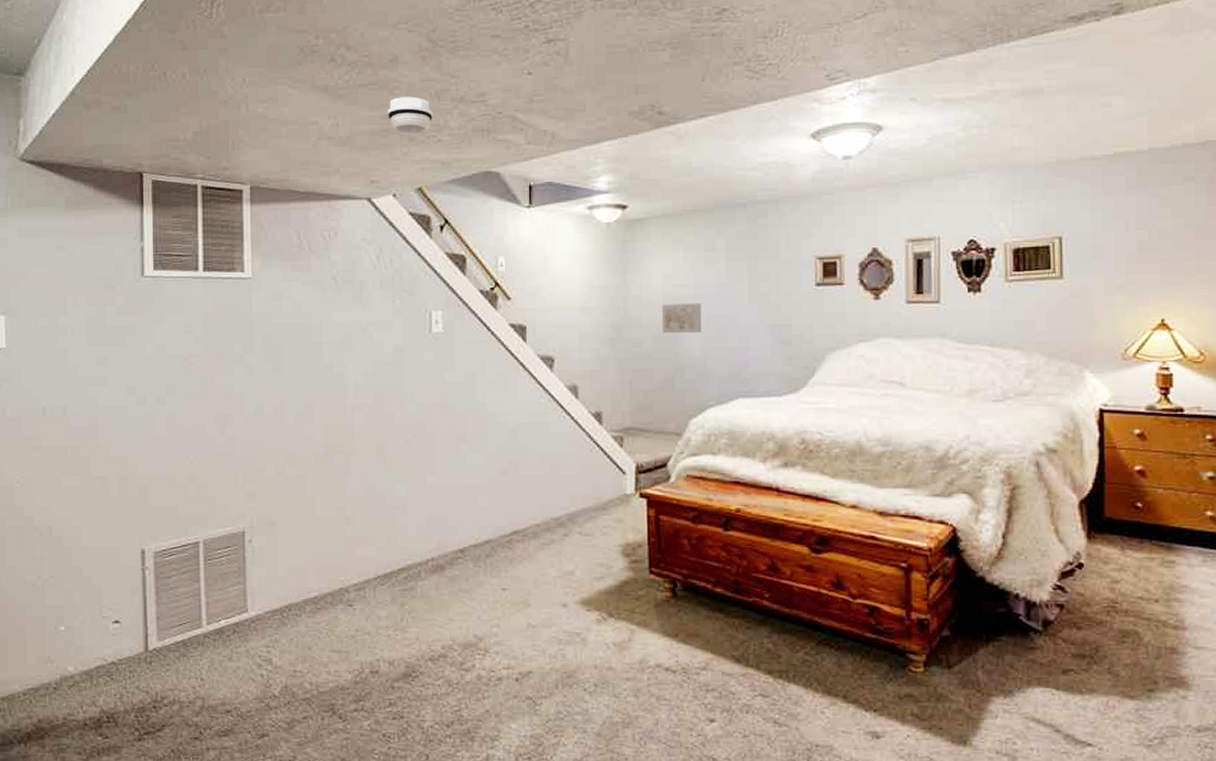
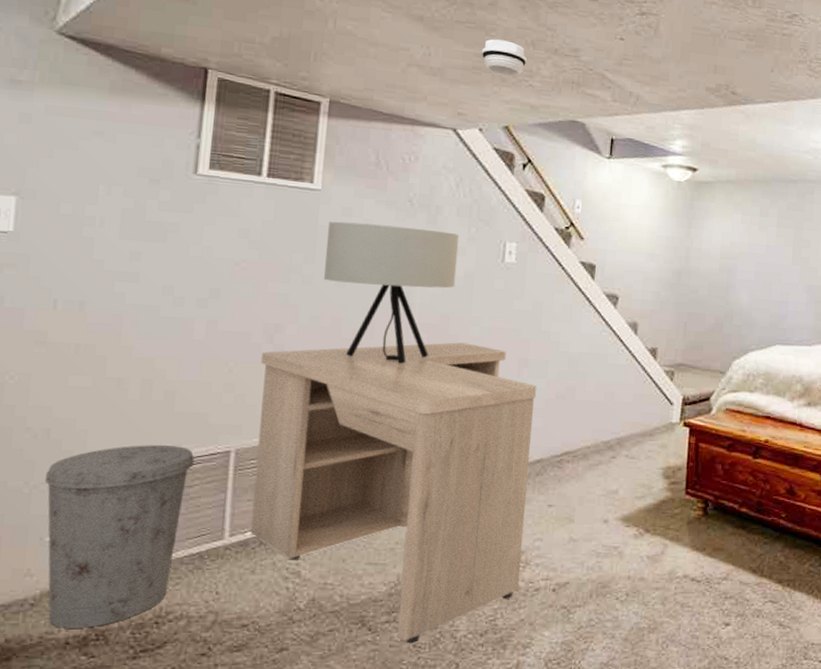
trash can: none [52,539,170,711] -> present [44,445,195,628]
desk: none [216,421,481,733] -> present [250,342,537,644]
table lamp: none [262,306,386,447] -> present [324,221,460,364]
wall art: present [661,303,702,333] -> none [717,258,753,286]

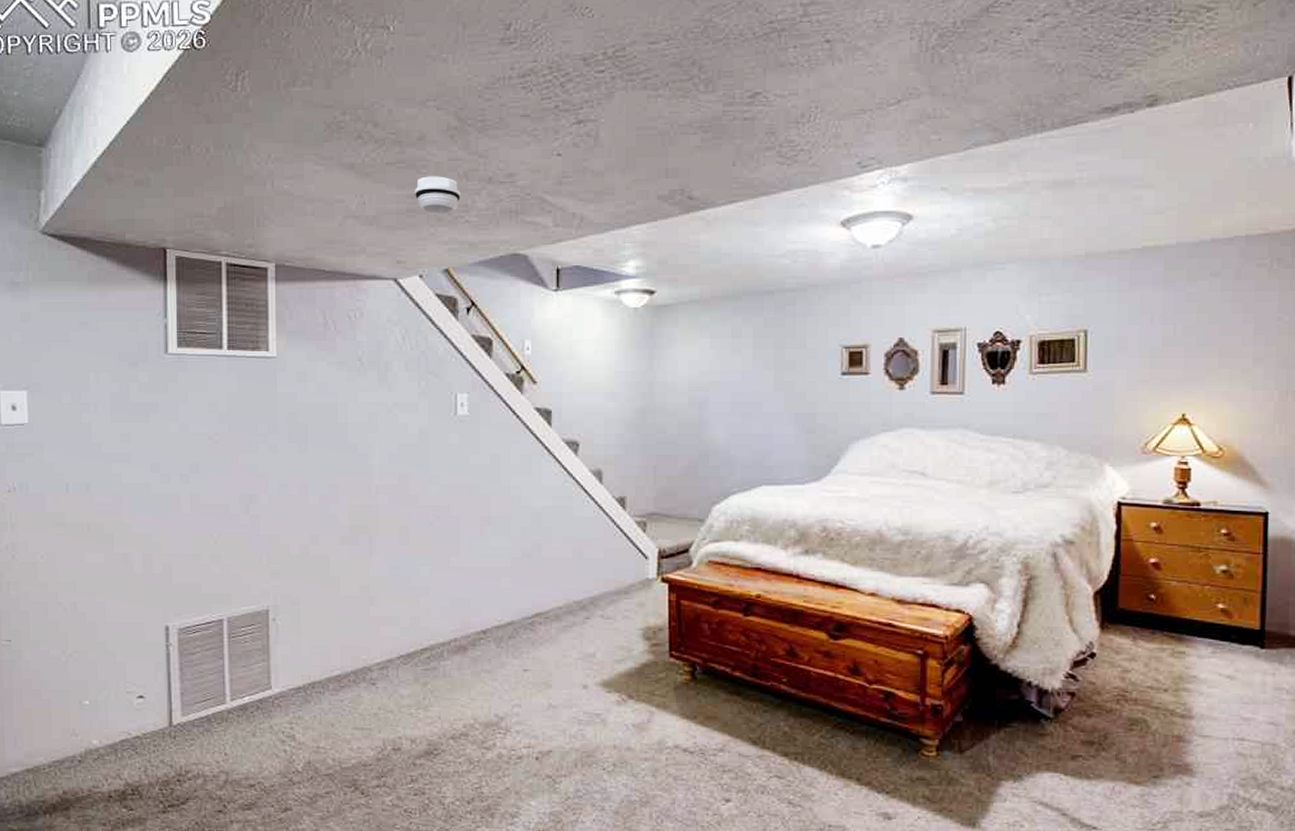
trash can: present [44,445,195,628] -> none [77,615,194,784]
desk: present [250,342,537,644] -> none [240,503,502,809]
table lamp: present [324,221,460,364] -> none [287,387,411,528]

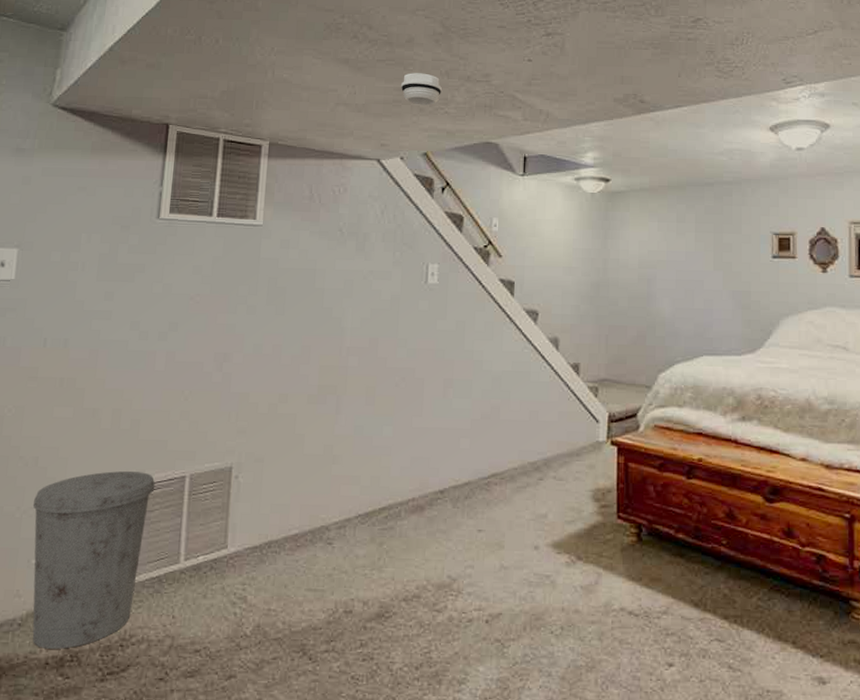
trash can: none [77,615,194,784] -> present [32,471,155,649]

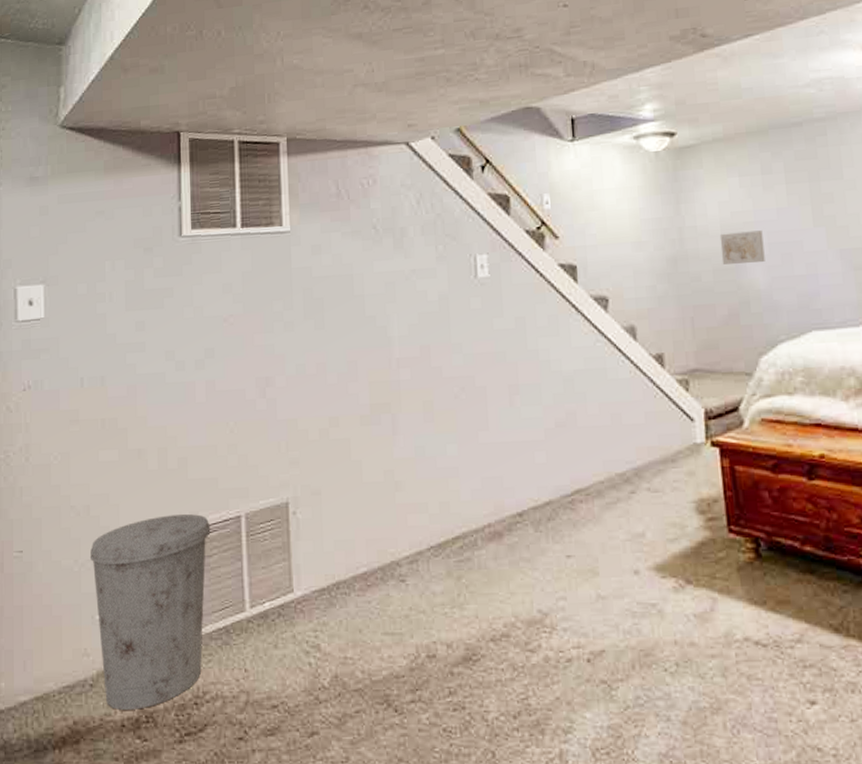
smoke detector: present [400,73,443,106] -> none [422,37,470,75]
wall art: none [636,267,672,294] -> present [719,230,765,265]

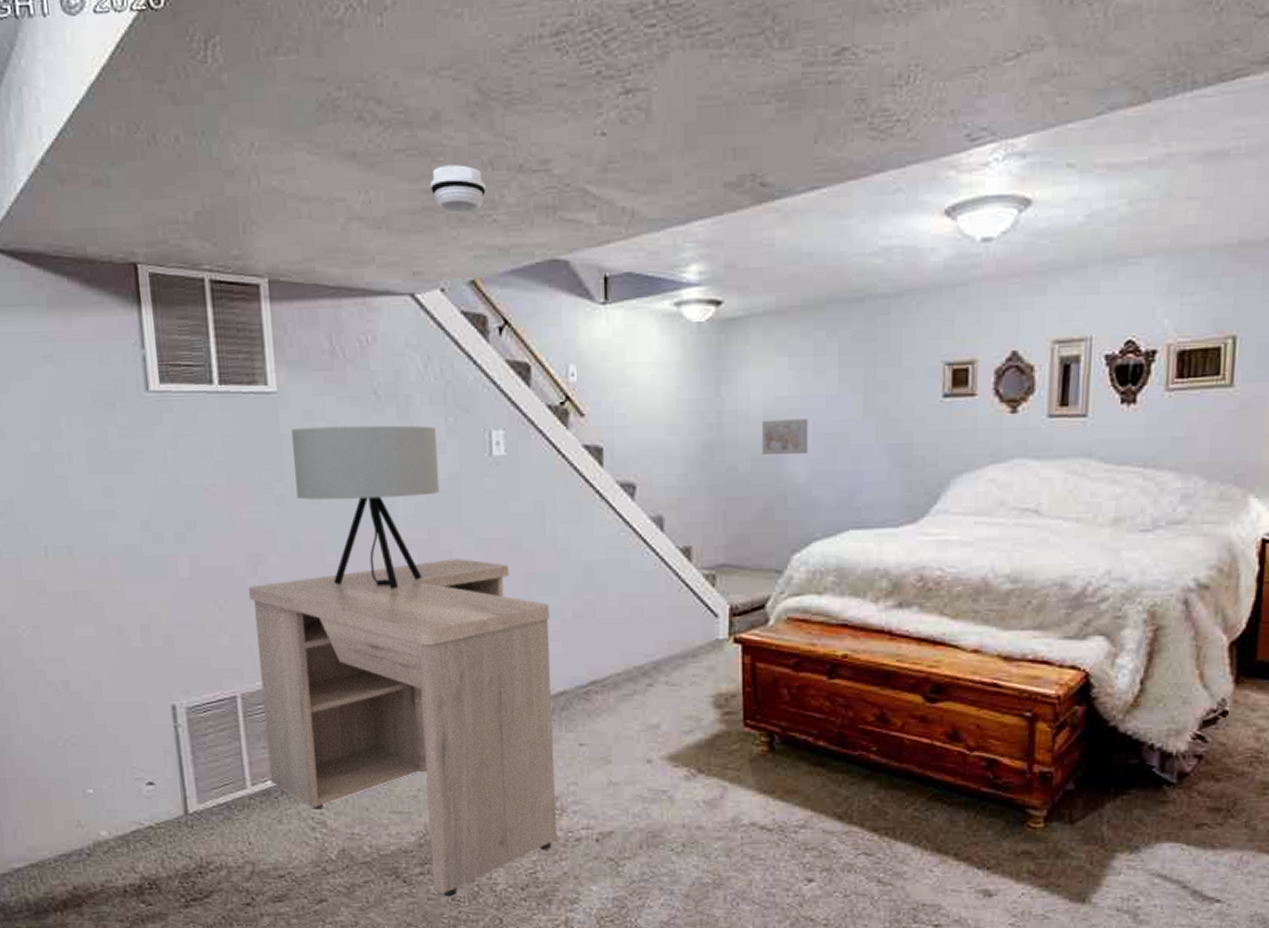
trash can: present [89,514,211,710] -> none [74,693,205,877]
desk: none [256,374,548,728] -> present [248,559,557,897]
table lamp: none [302,254,431,405] -> present [292,425,440,589]
smoke detector: none [422,37,470,75] -> present [429,164,487,213]

